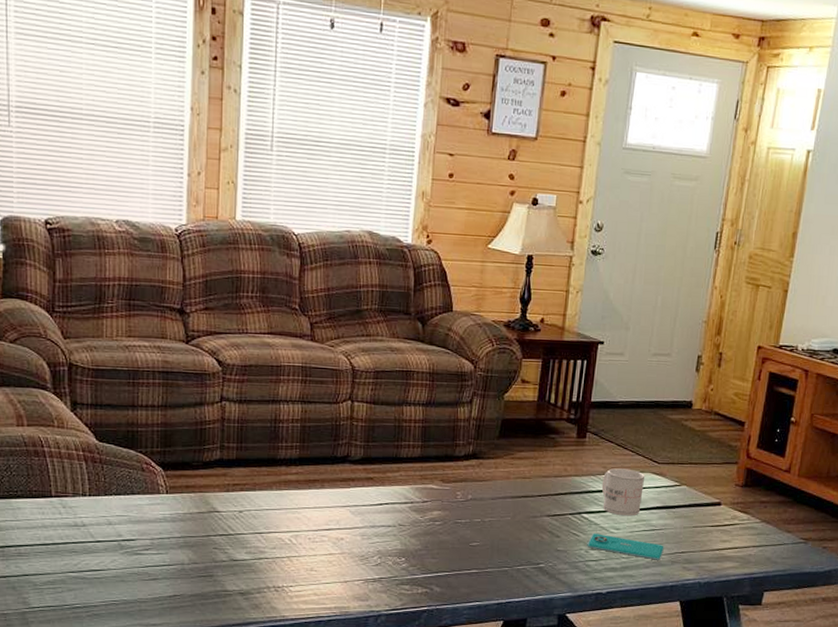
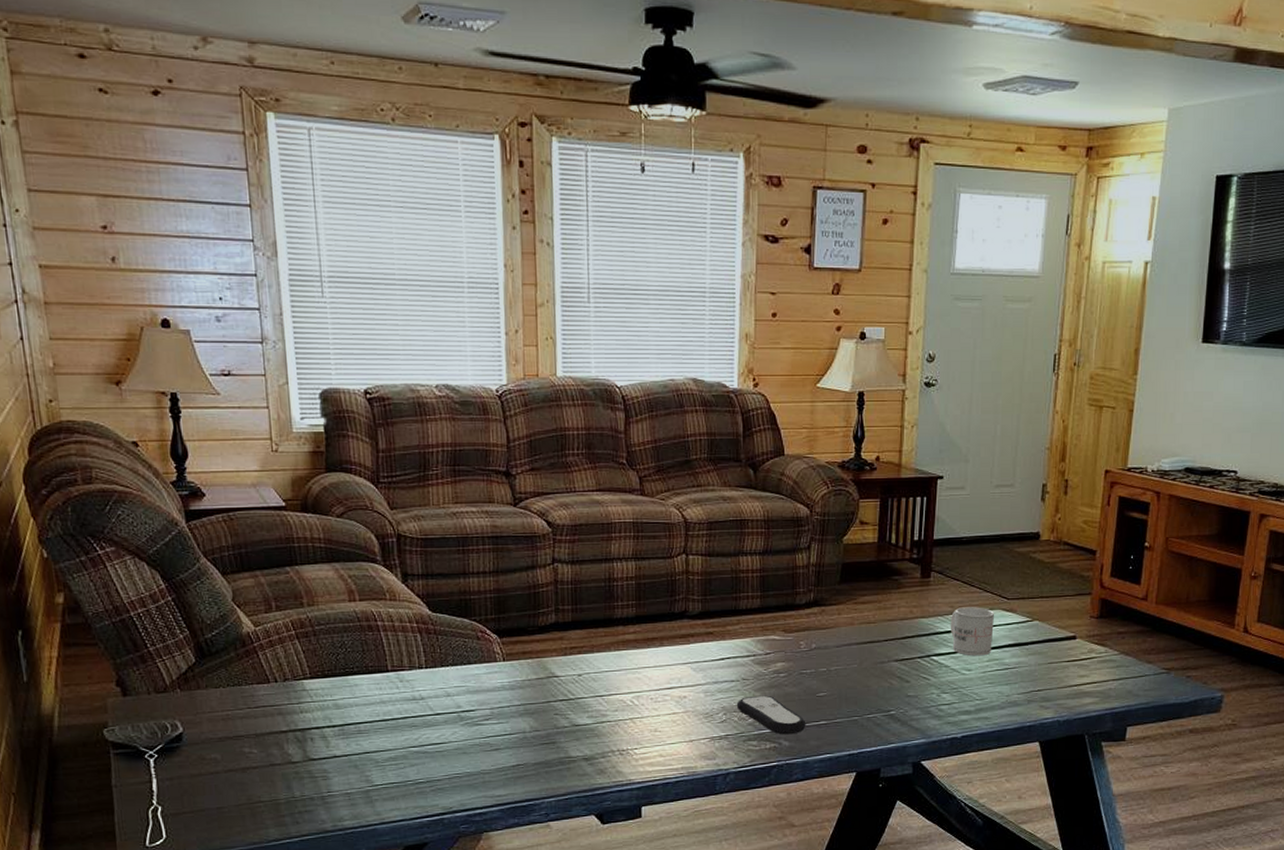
remote control: none [391,541,458,581] -> present [736,695,806,735]
smartphone: present [587,533,664,560] -> none [938,676,1019,700]

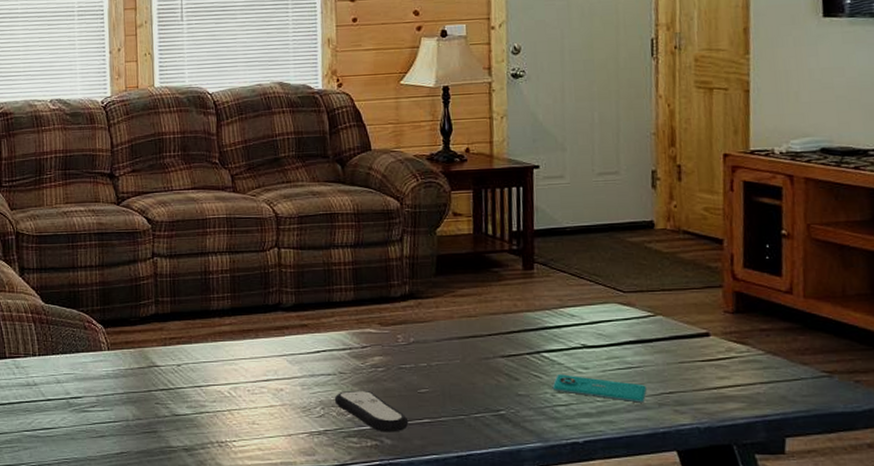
smartphone: none [938,676,1019,700] -> present [552,374,647,403]
mug: present [950,607,994,656] -> none [559,300,611,354]

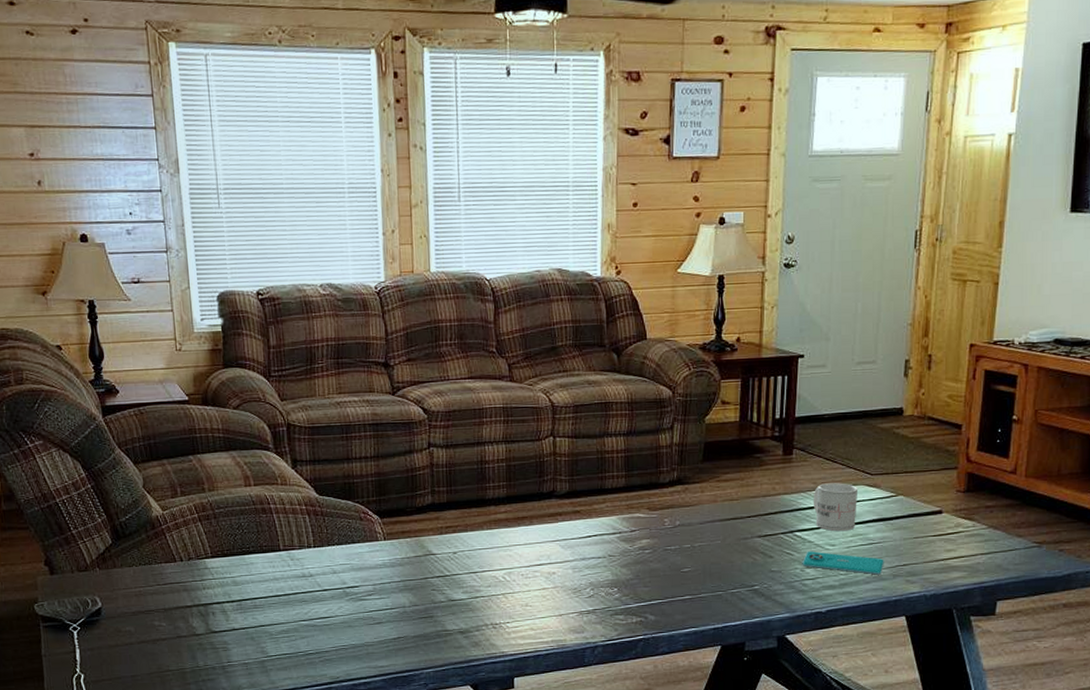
remote control: present [334,390,409,432] -> none [603,571,671,609]
mug: none [559,300,611,354] -> present [813,483,857,532]

